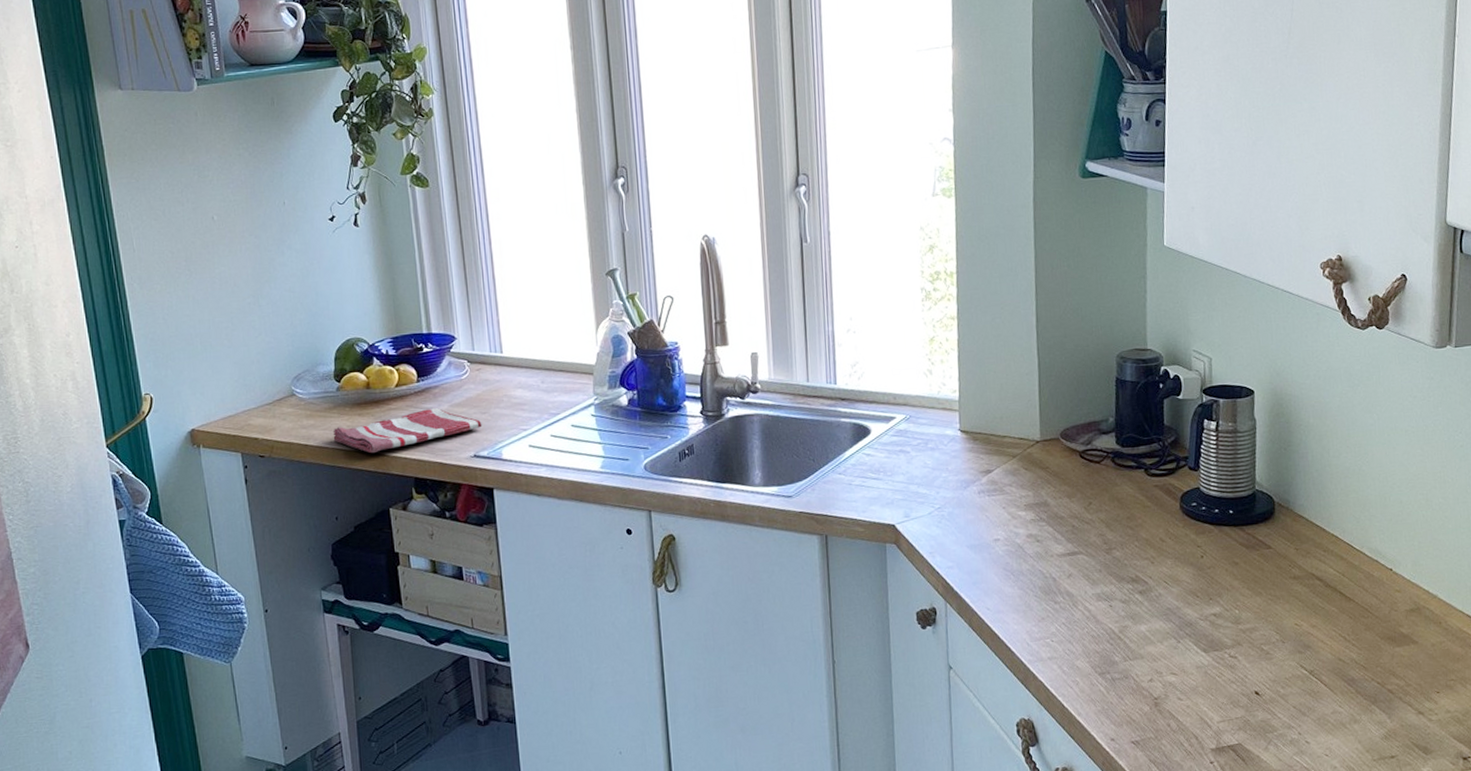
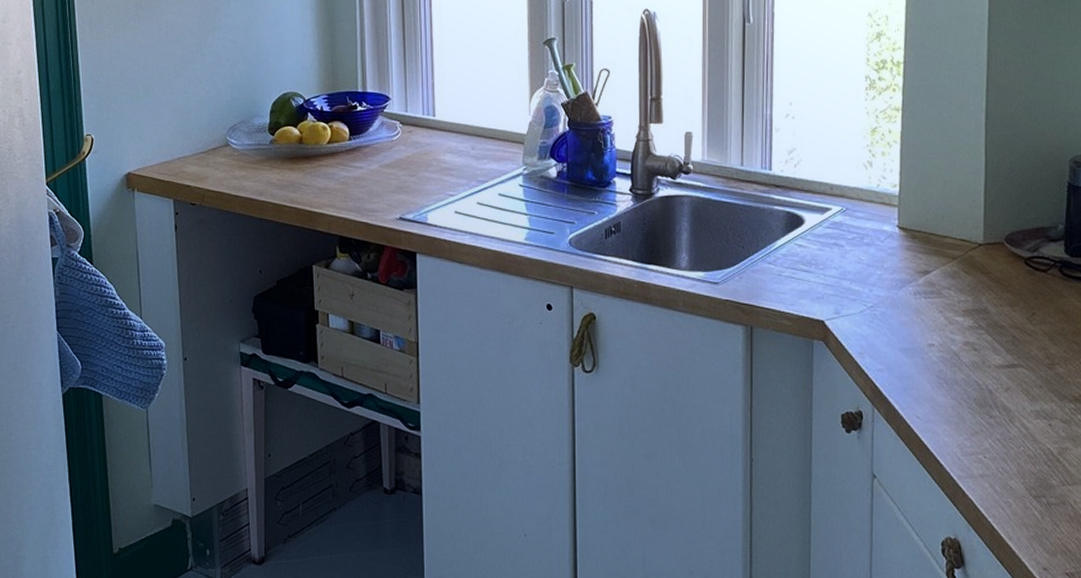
dish towel: present [333,408,482,454] -> none [263,168,410,209]

